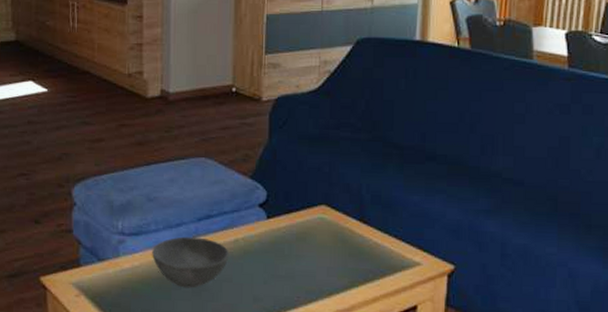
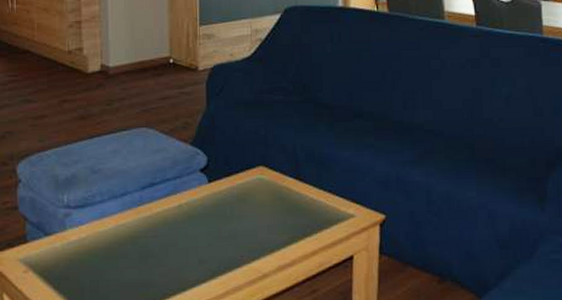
bowl: present [152,236,229,288] -> none [98,205,174,256]

